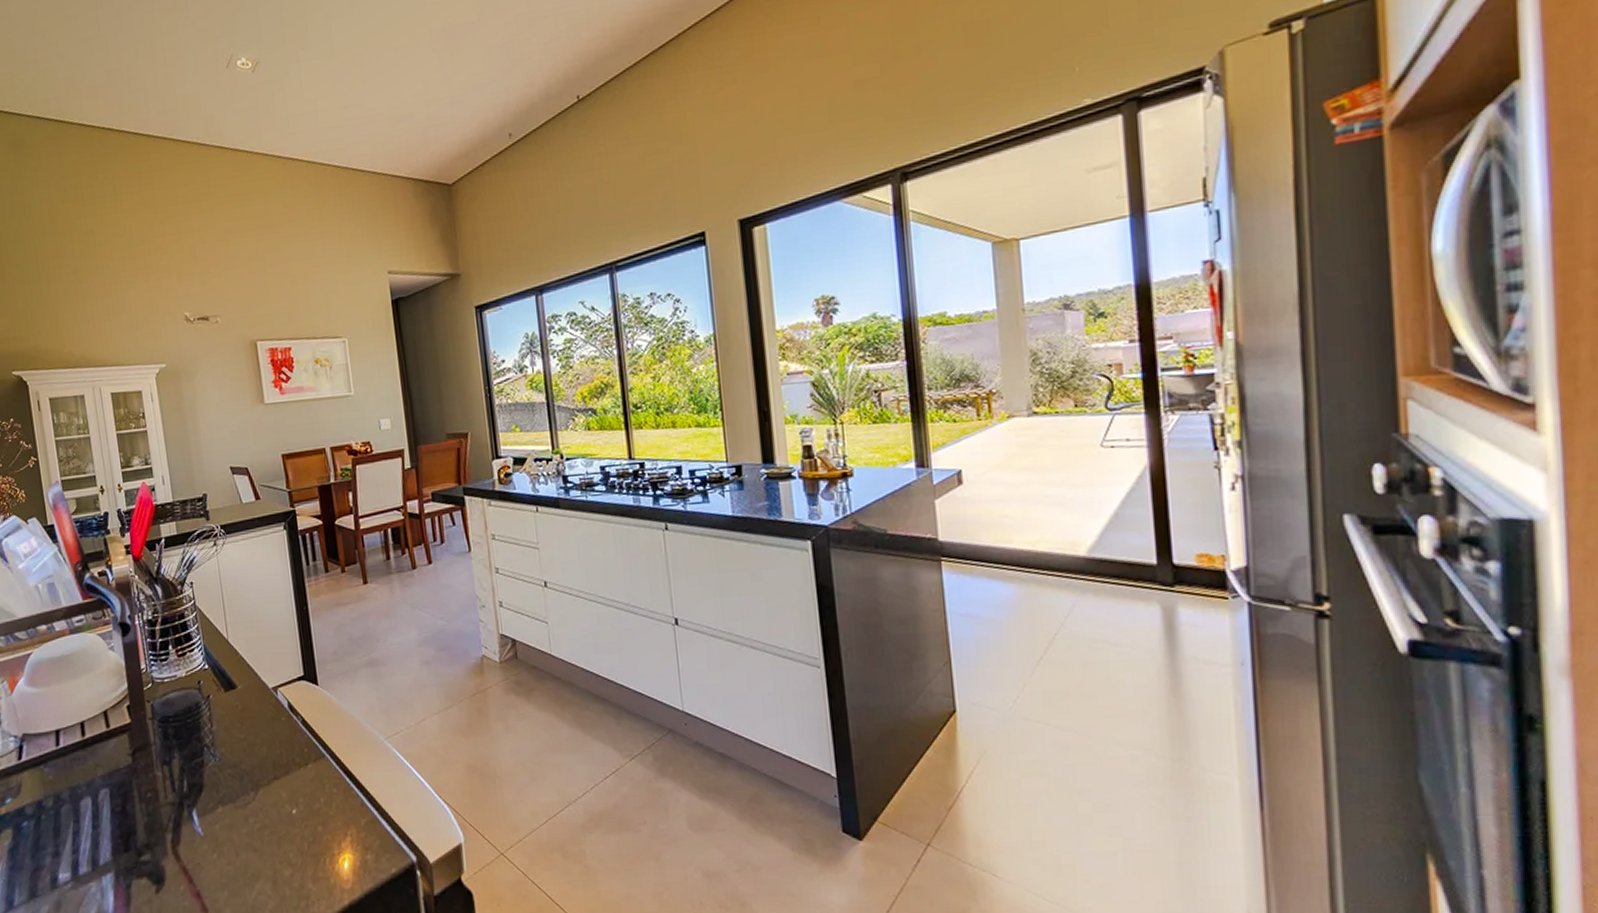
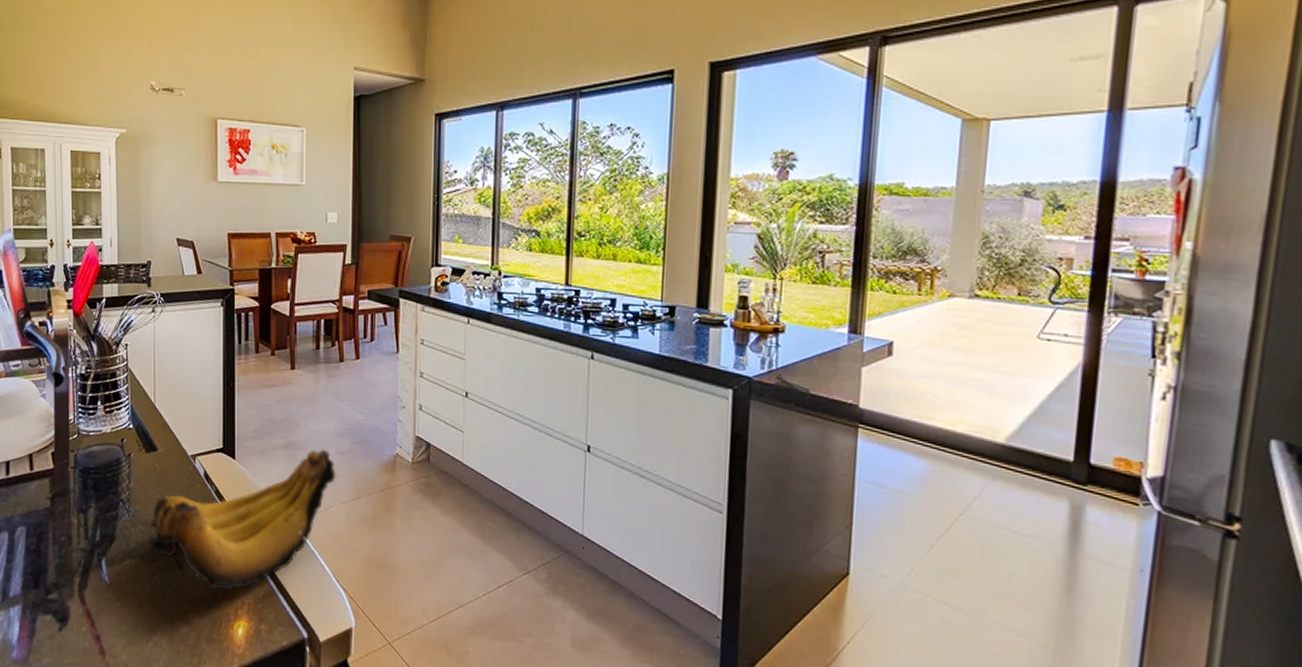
banana bunch: none [238,661,424,824] -> present [148,449,336,590]

